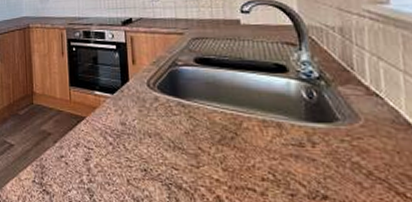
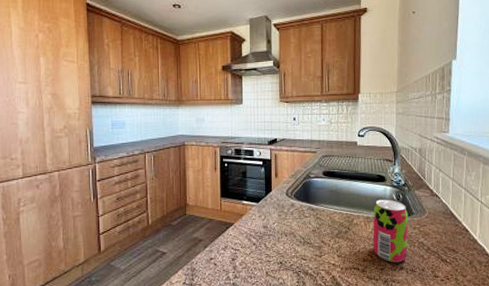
beverage can: none [271,97,333,189] -> present [373,199,409,263]

